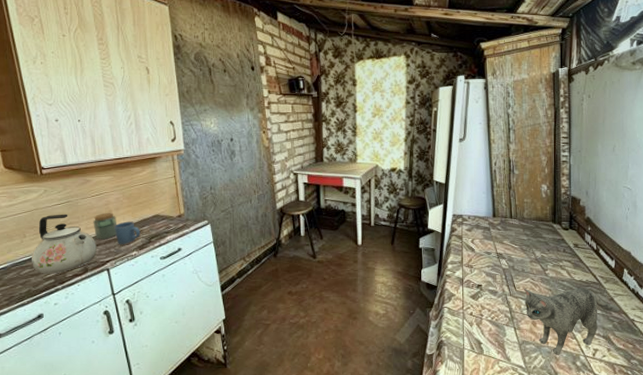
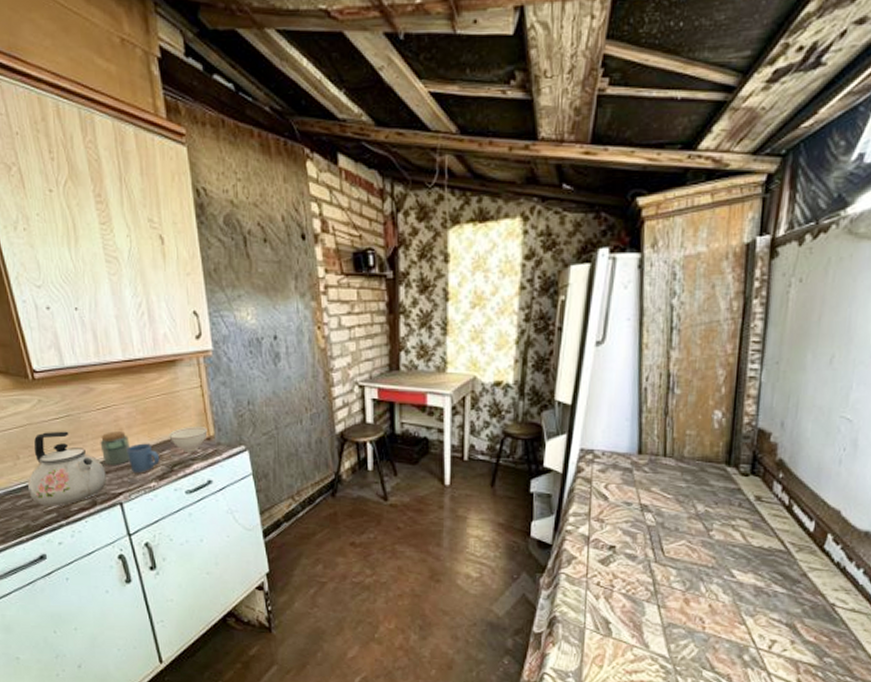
bowl: none [148,207,179,227] -> present [169,427,208,452]
cat: present [523,288,620,355] -> none [675,553,815,645]

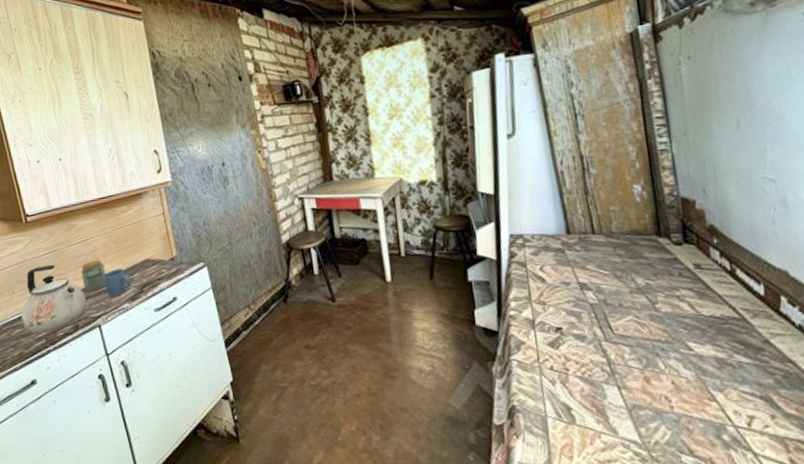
bowl: present [169,427,208,452] -> none [138,249,171,273]

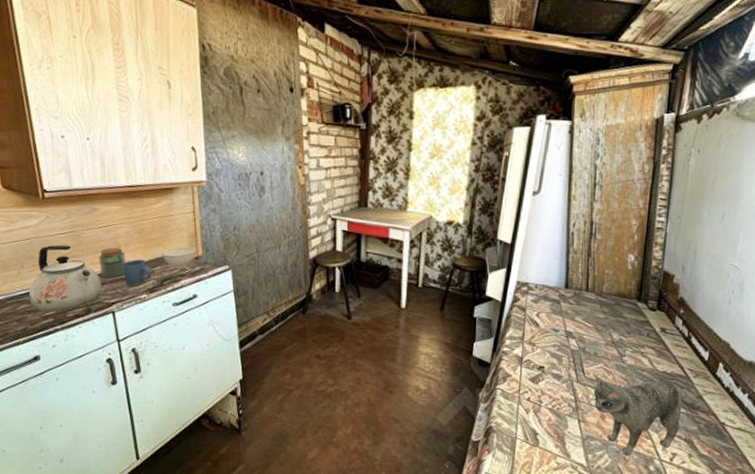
bowl: none [138,249,171,273] -> present [161,246,197,269]
cat: none [624,327,782,425] -> present [594,374,709,456]

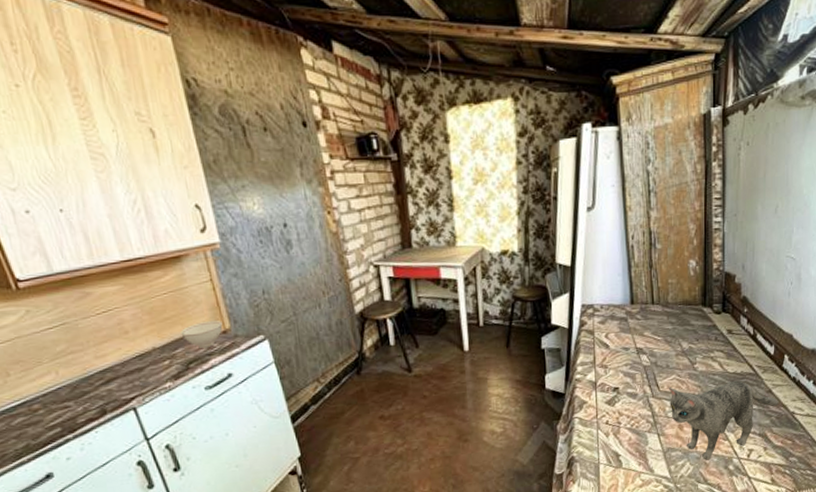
kettle: present [29,245,103,312] -> none [22,340,116,422]
peanut butter: present [99,248,126,279] -> none [103,334,140,372]
mug: present [122,259,152,286] -> none [135,343,174,376]

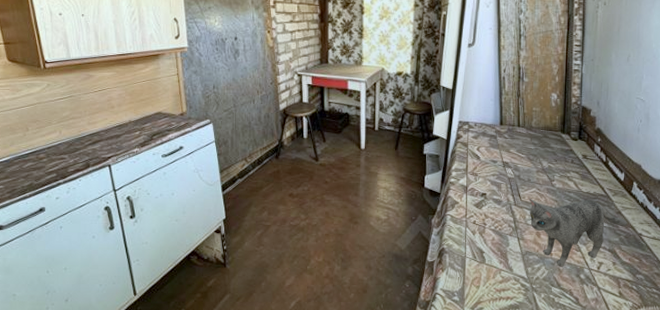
bowl: present [180,321,223,348] -> none [150,105,181,125]

